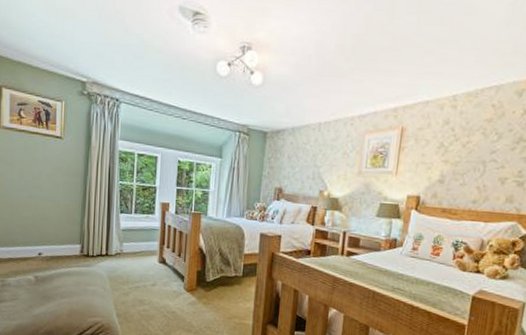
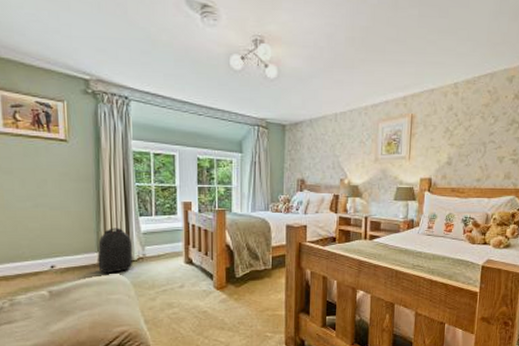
backpack: none [79,222,112,266] -> present [98,228,133,274]

